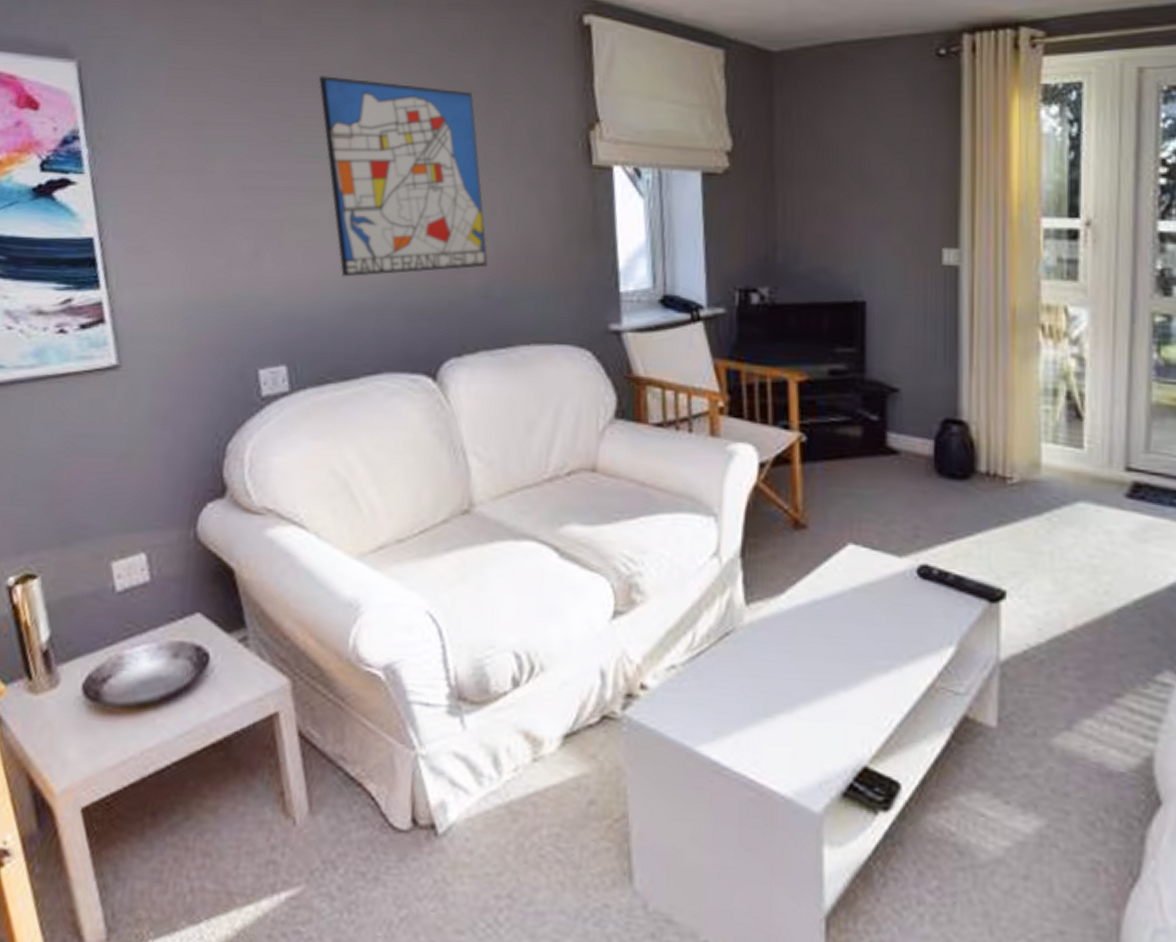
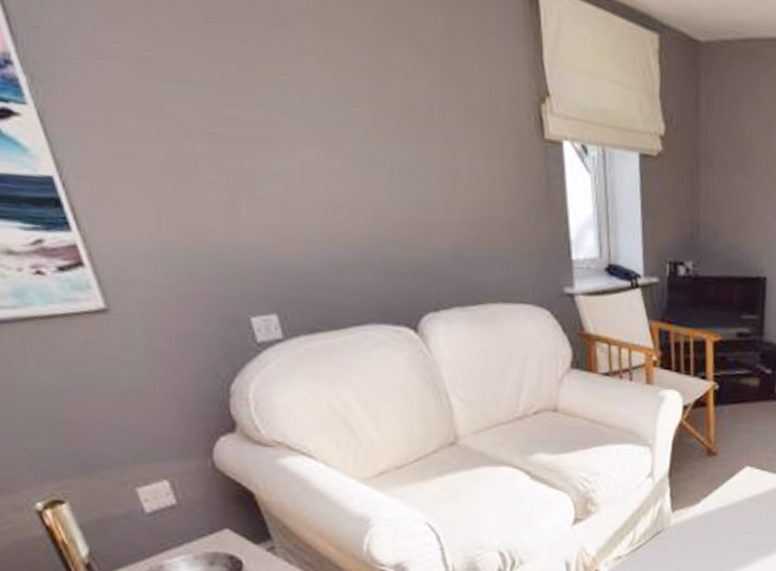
wall art: present [319,76,488,277] -> none [272,18,456,233]

